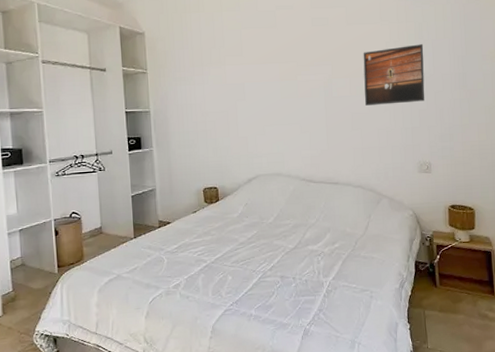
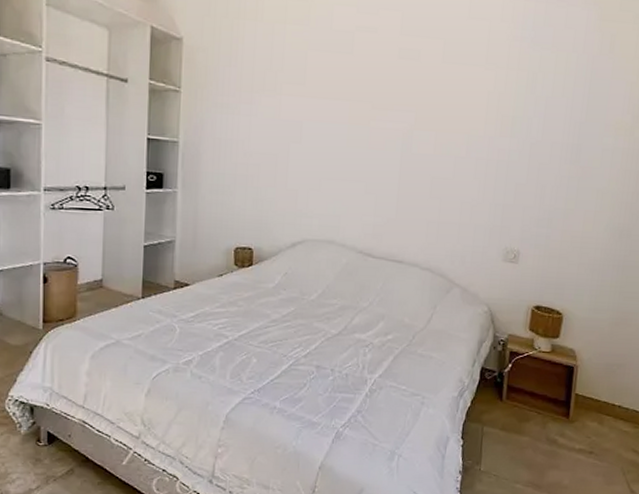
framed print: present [363,44,425,106] -> none [451,100,535,174]

